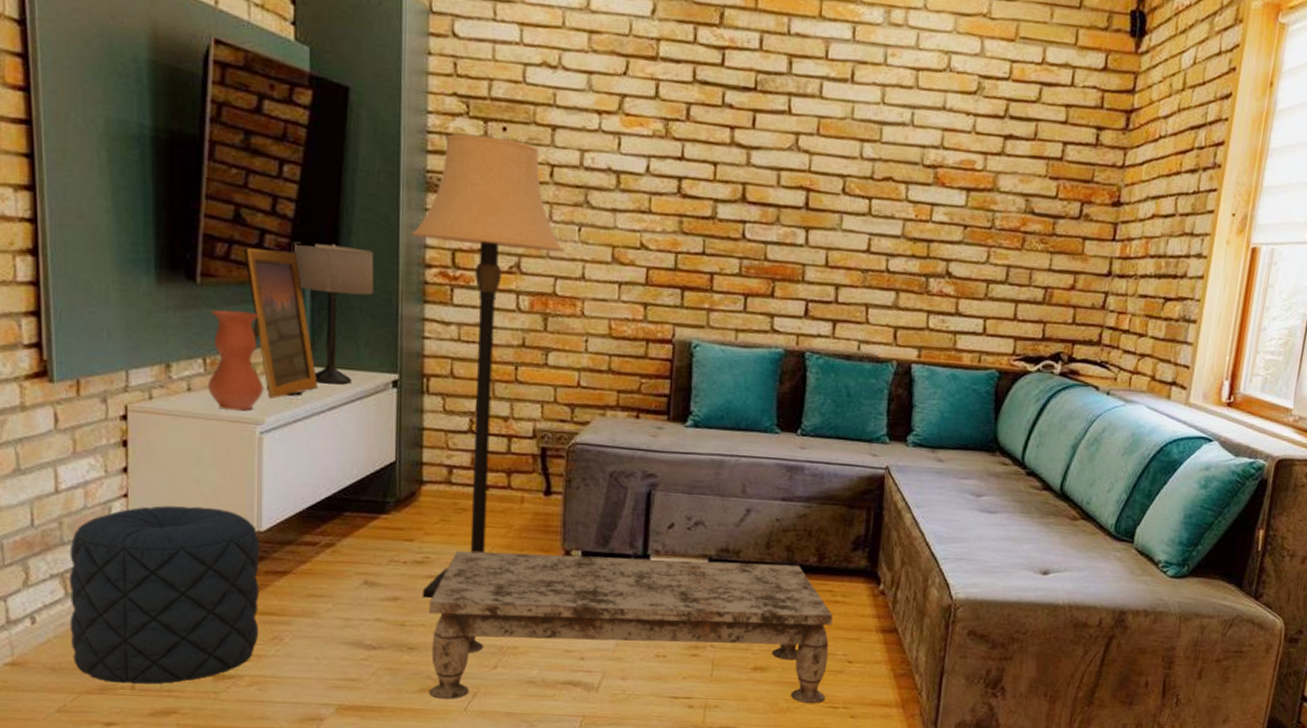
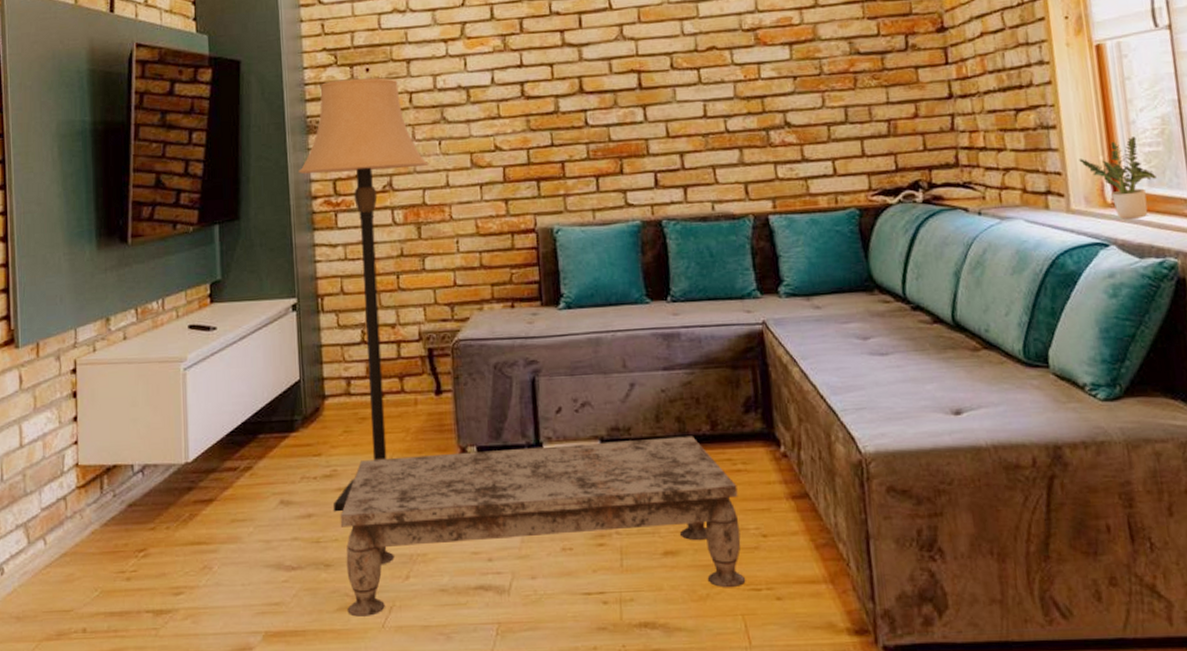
pouf: present [68,505,260,684] -> none [31,445,191,627]
vase: present [208,309,264,411] -> none [139,262,185,352]
picture frame: present [242,248,318,399] -> none [163,204,230,337]
table lamp: present [291,241,374,385] -> none [202,192,271,316]
potted plant: none [1208,343,1270,421] -> present [1079,136,1157,220]

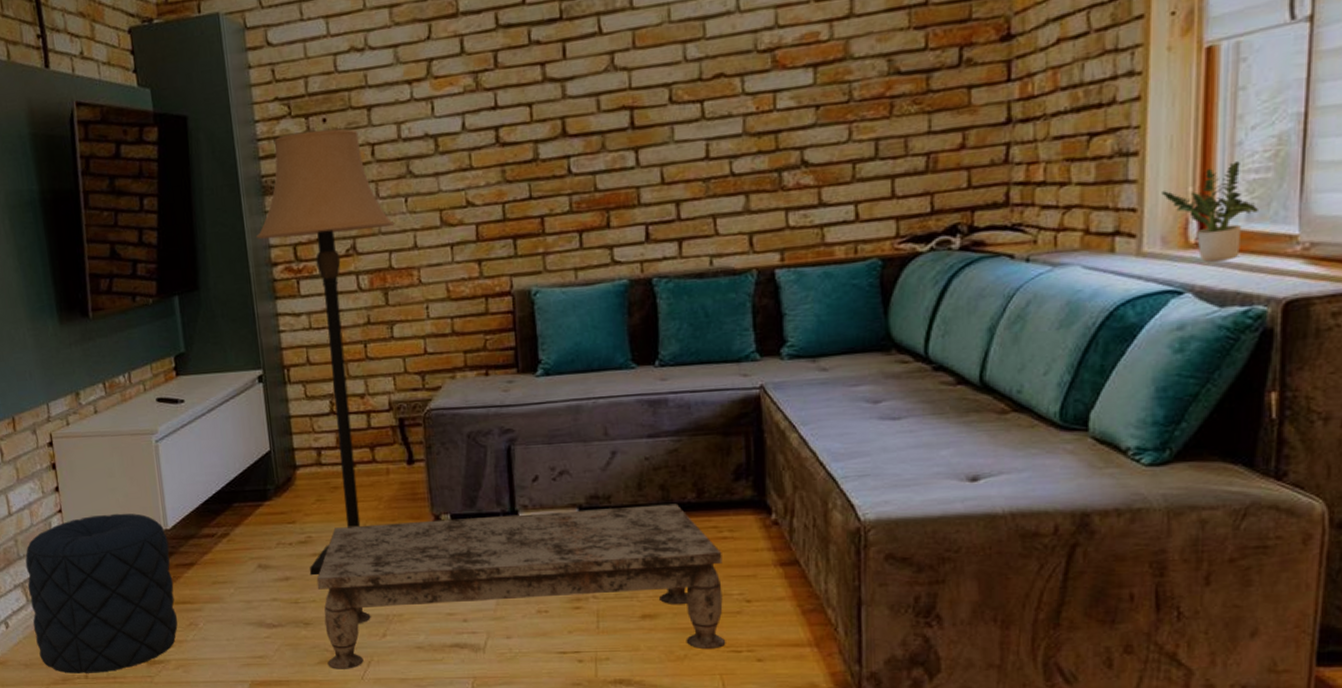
pouf: none [31,445,191,627] -> present [25,513,178,674]

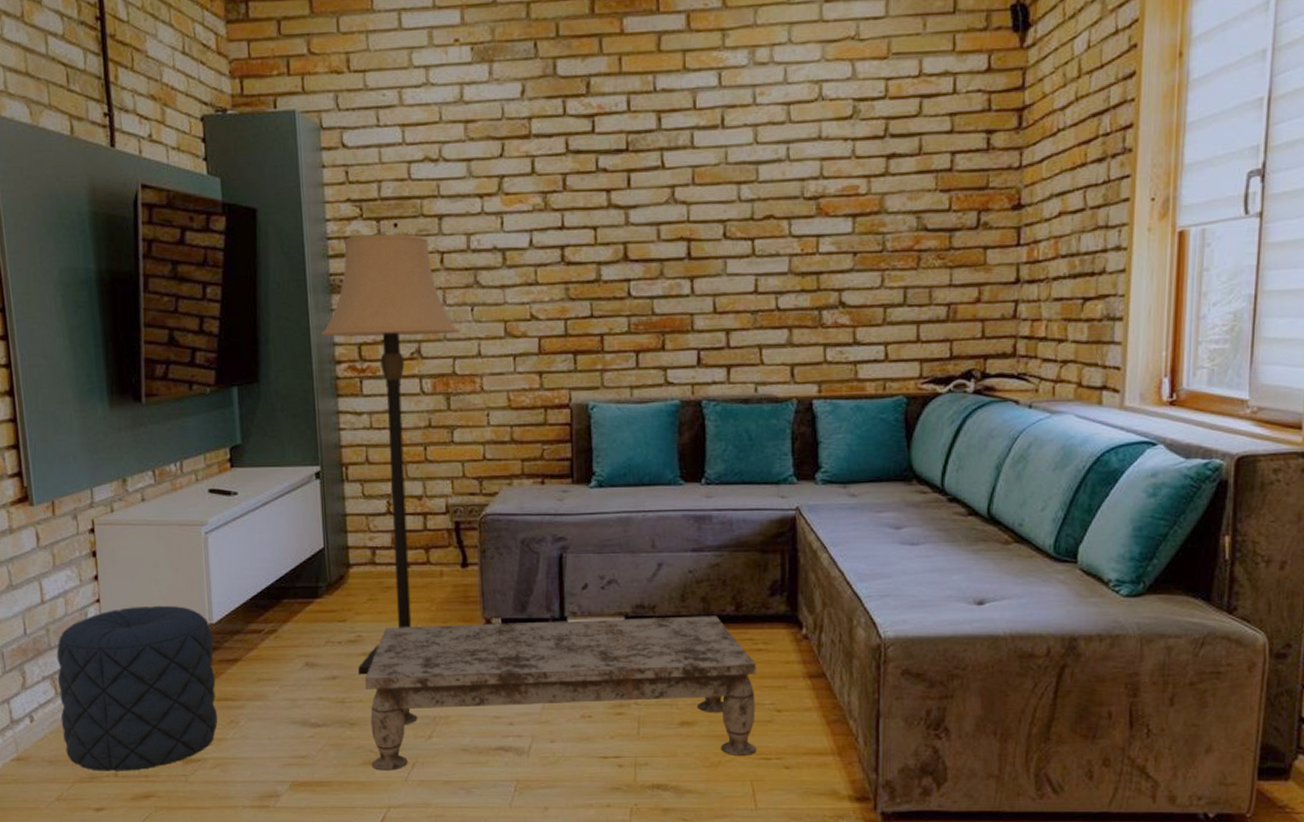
potted plant: present [1162,161,1258,263] -> none [1141,332,1218,420]

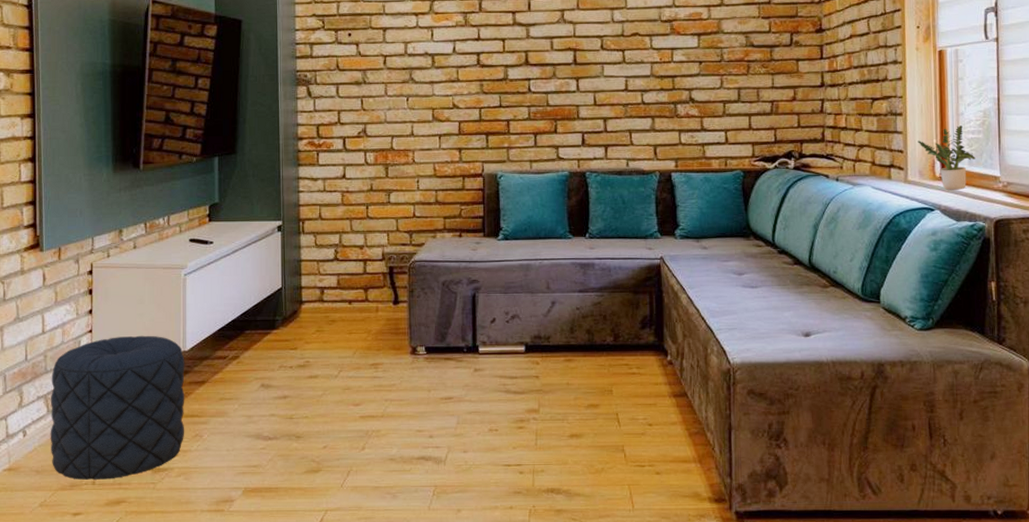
lamp: present [321,234,460,674] -> none [288,41,398,394]
coffee table: present [364,616,757,771] -> none [310,345,633,478]
potted plant: none [1141,332,1218,420] -> present [918,125,975,191]

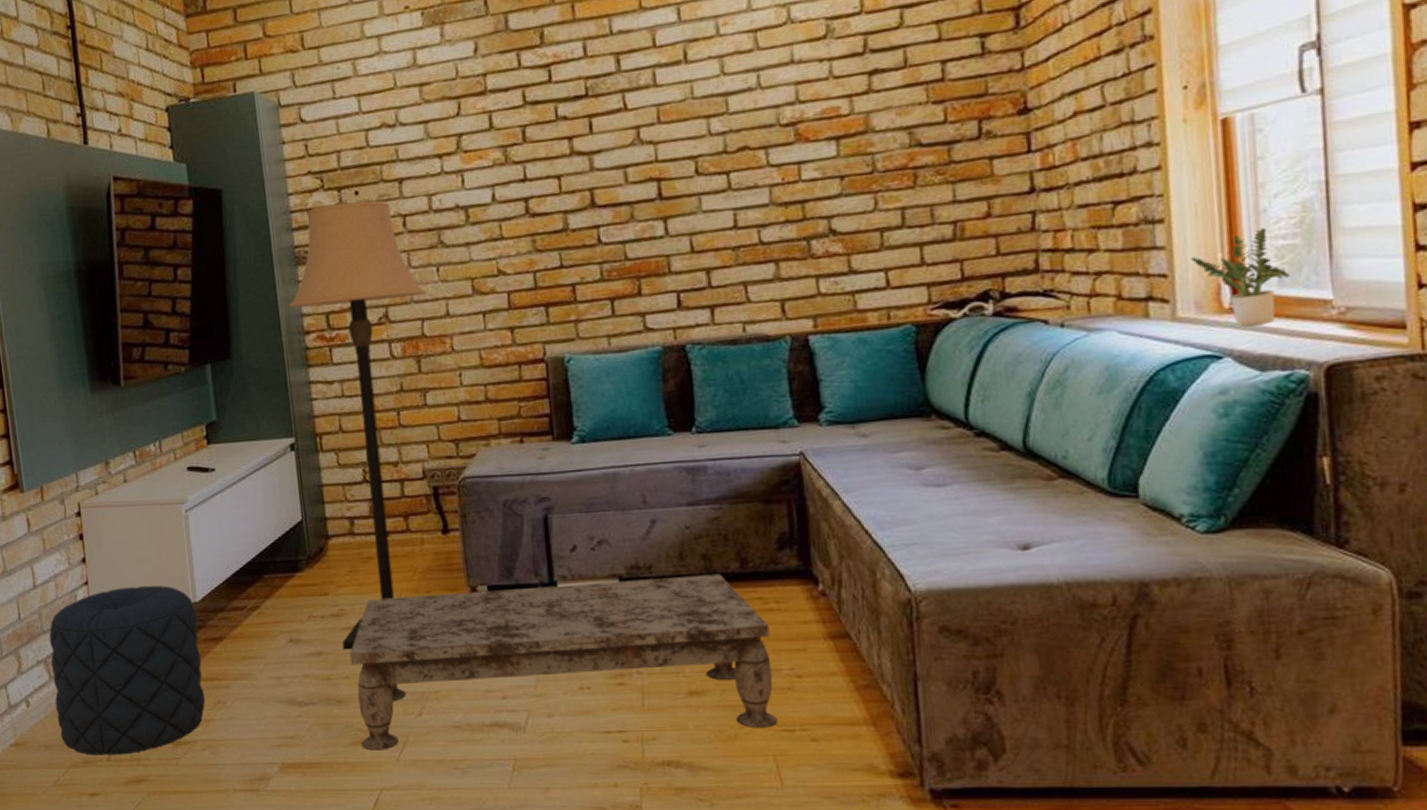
lamp: none [288,41,398,394] -> present [289,200,427,649]
coffee table: none [310,345,633,478] -> present [349,574,778,751]

